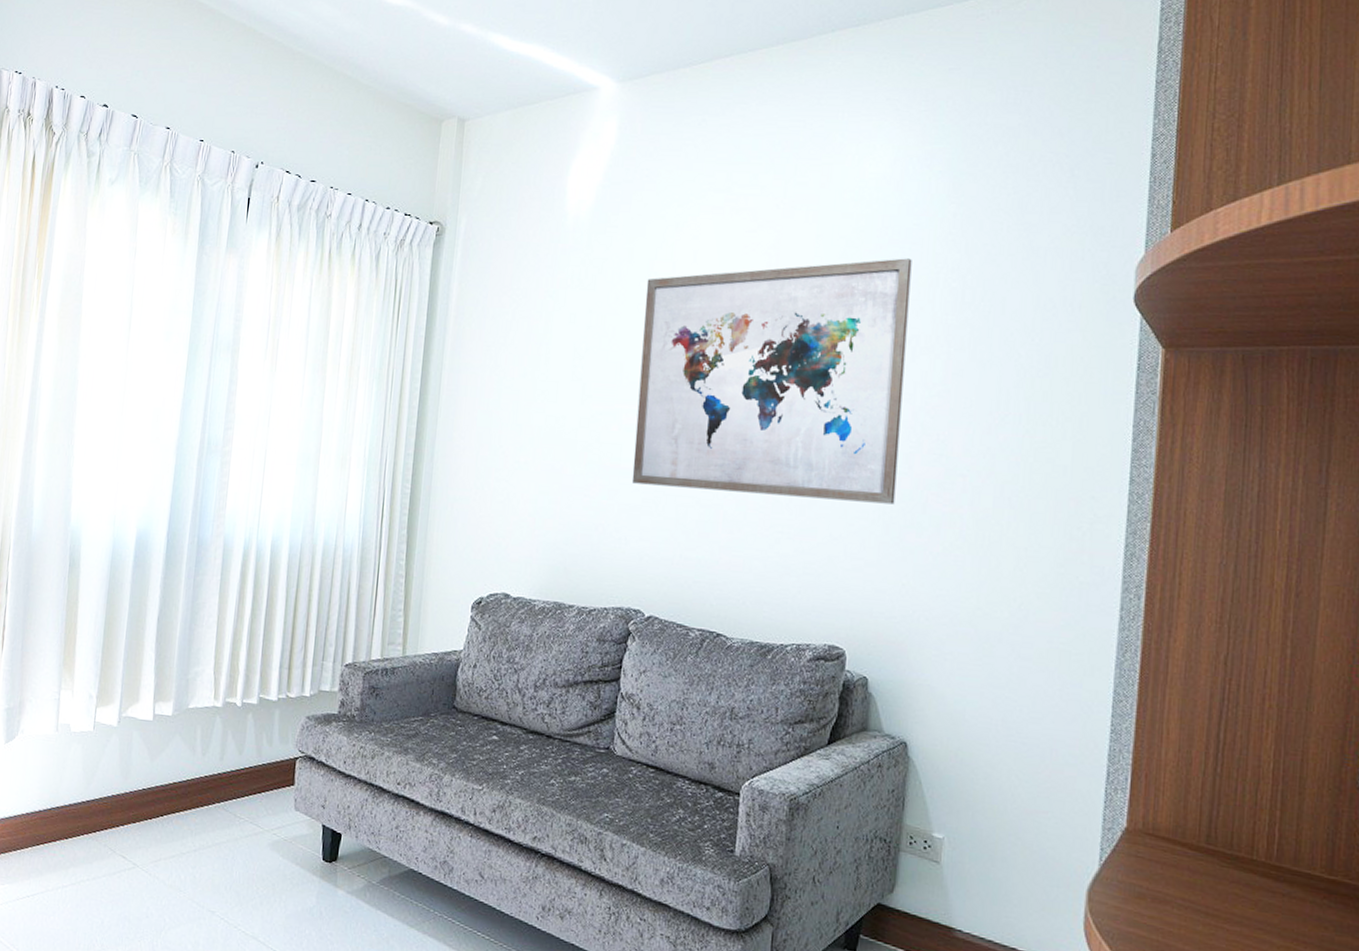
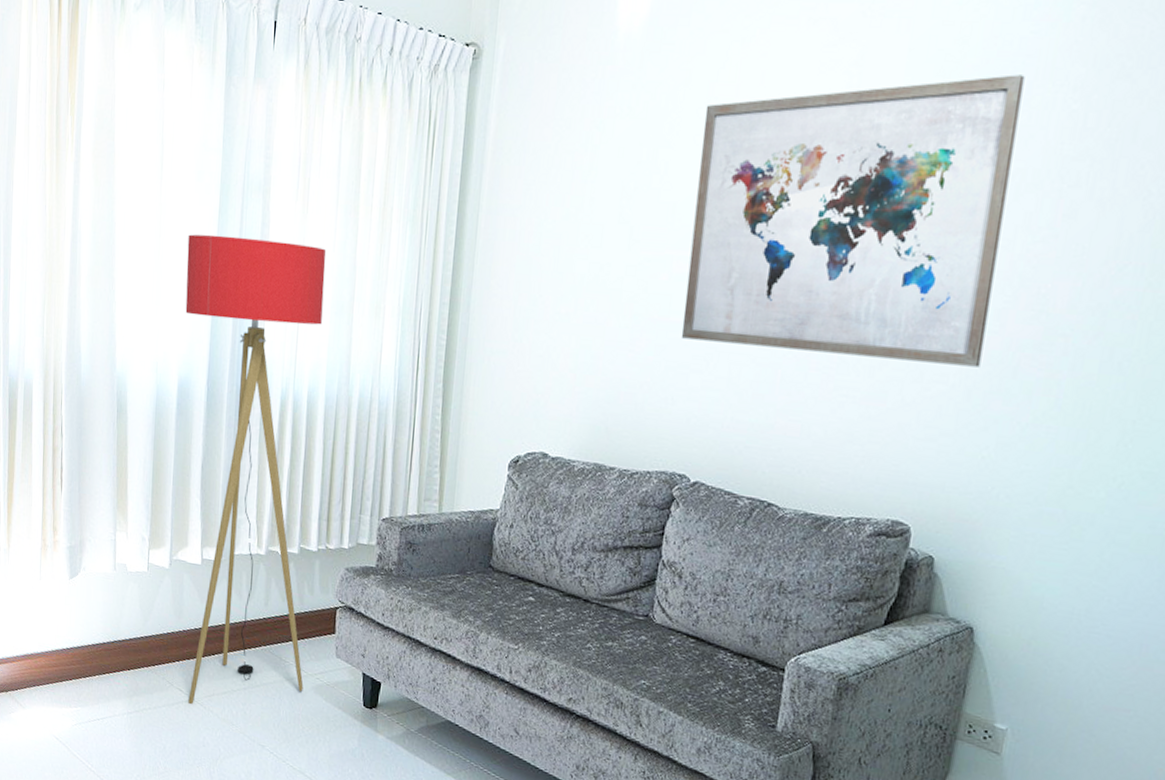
floor lamp: none [131,391,294,873] -> present [185,234,327,705]

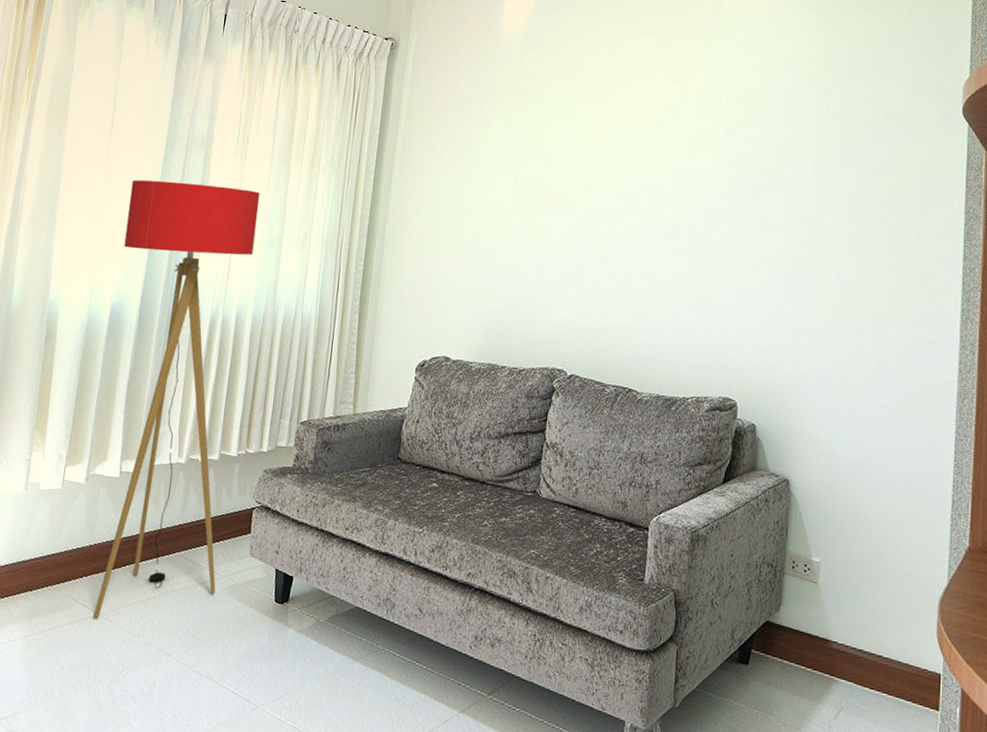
wall art: present [681,74,1025,368] -> none [556,75,788,278]

